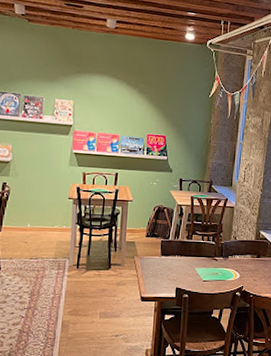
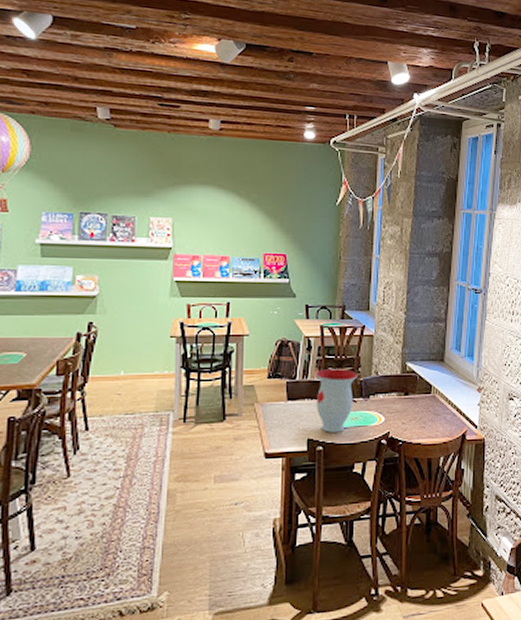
vase: none [184,232,220,284] -> present [314,369,359,433]

